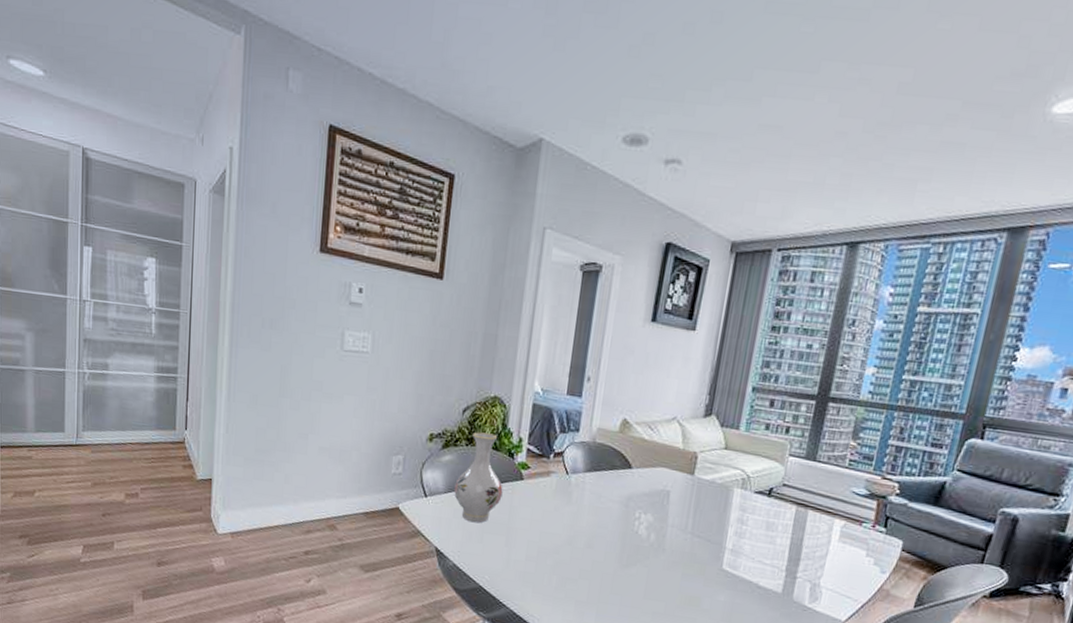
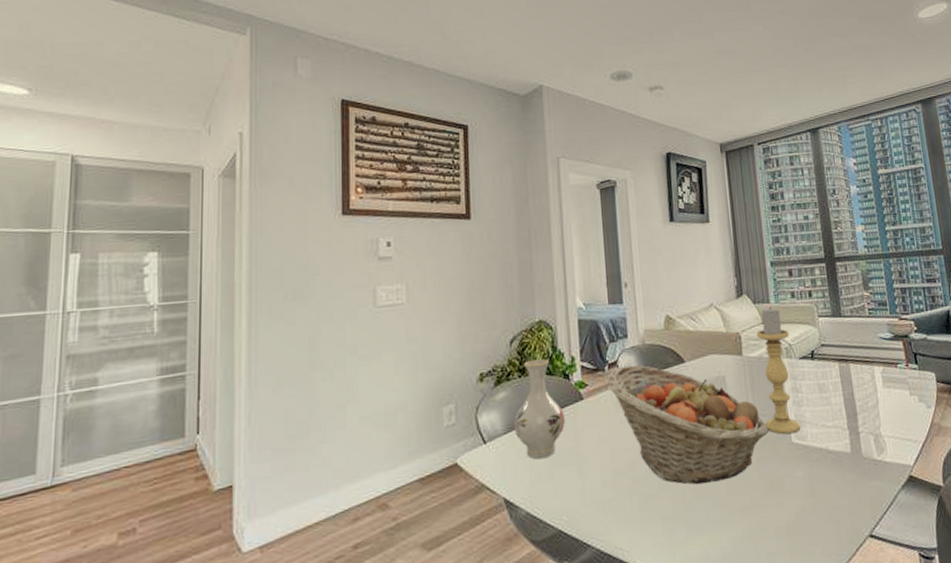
fruit basket: none [549,458,702,585] -> present [606,365,769,485]
candle holder: none [699,433,752,561] -> present [756,306,801,435]

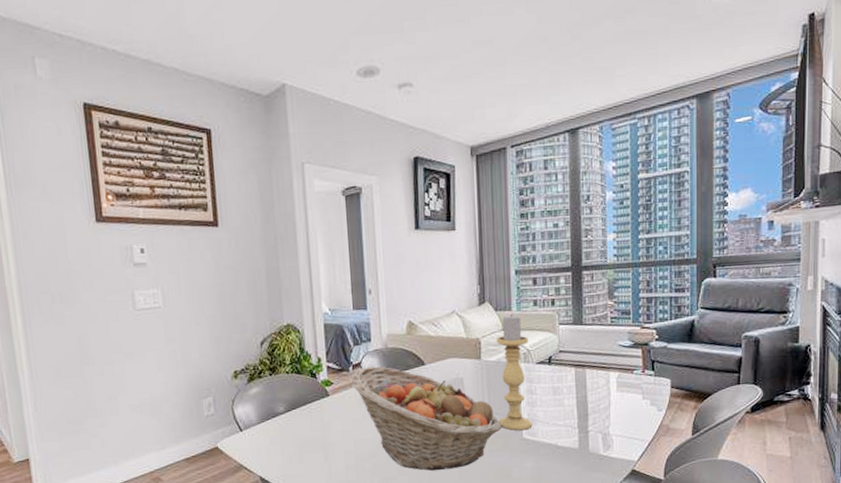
vase: present [514,359,565,460] -> none [266,359,313,446]

